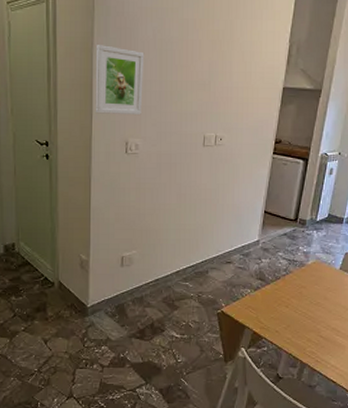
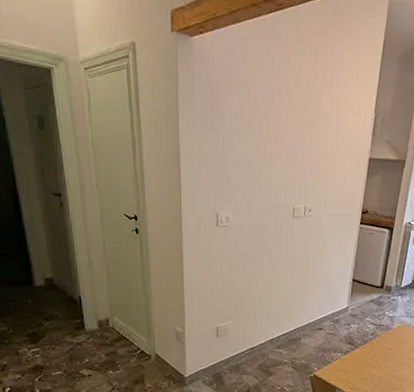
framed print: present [95,45,145,116] -> none [182,115,232,188]

